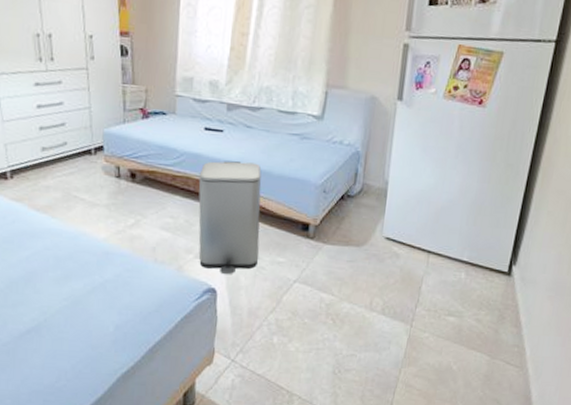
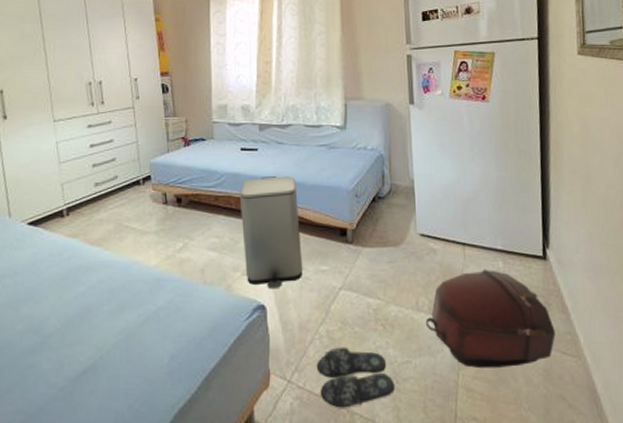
slippers: none [261,335,336,389] -> present [316,346,395,408]
backpack: none [376,278,504,370] -> present [425,269,555,369]

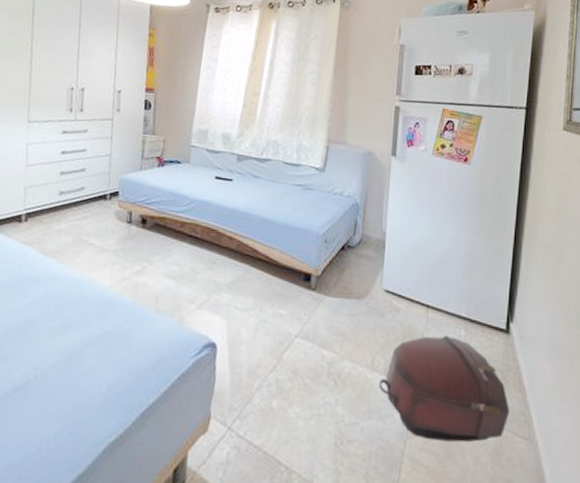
pedal bin: present [239,176,302,290] -> none [201,208,267,328]
slippers: present [316,346,395,408] -> none [260,398,338,465]

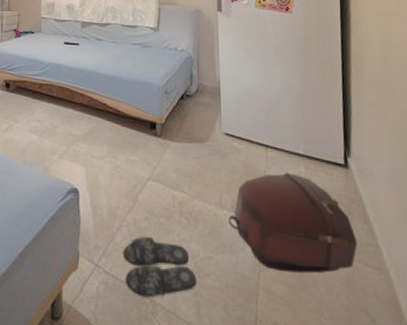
slippers: none [260,398,338,465] -> present [123,236,197,298]

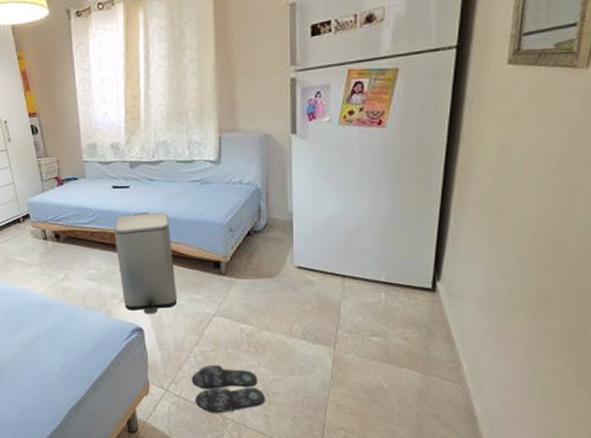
pedal bin: none [60,69,114,175] -> present [113,212,177,315]
backpack: present [228,172,357,274] -> none [298,300,436,388]

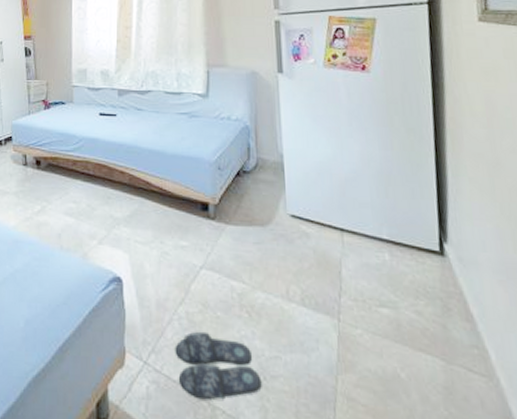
pedal bin: present [113,212,177,315] -> none [97,143,160,262]

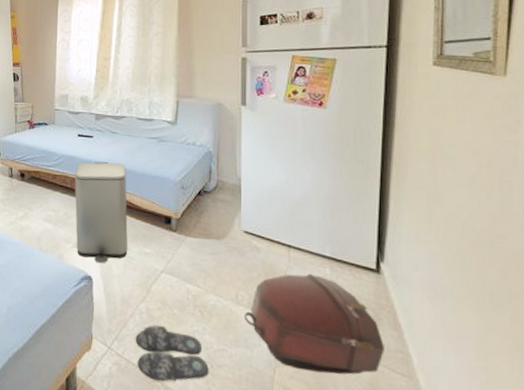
pedal bin: none [97,143,160,262] -> present [74,161,128,264]
backpack: none [297,260,458,379] -> present [244,273,384,375]

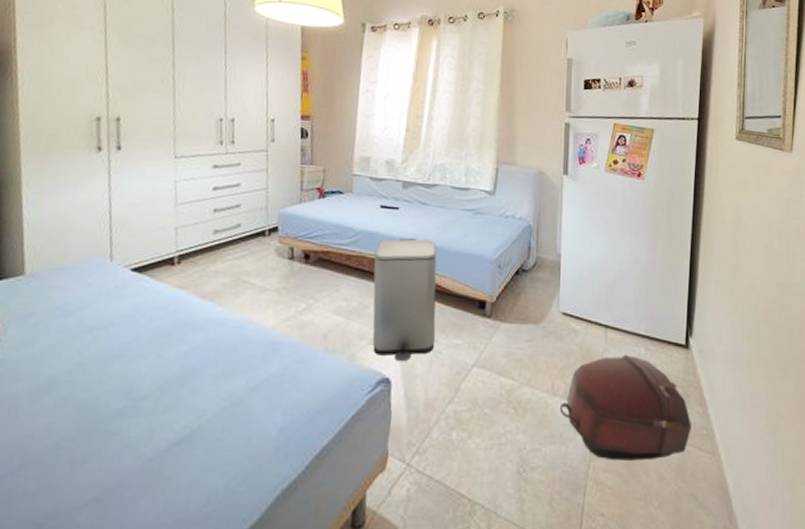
slippers: present [135,325,209,382] -> none [439,429,521,497]

